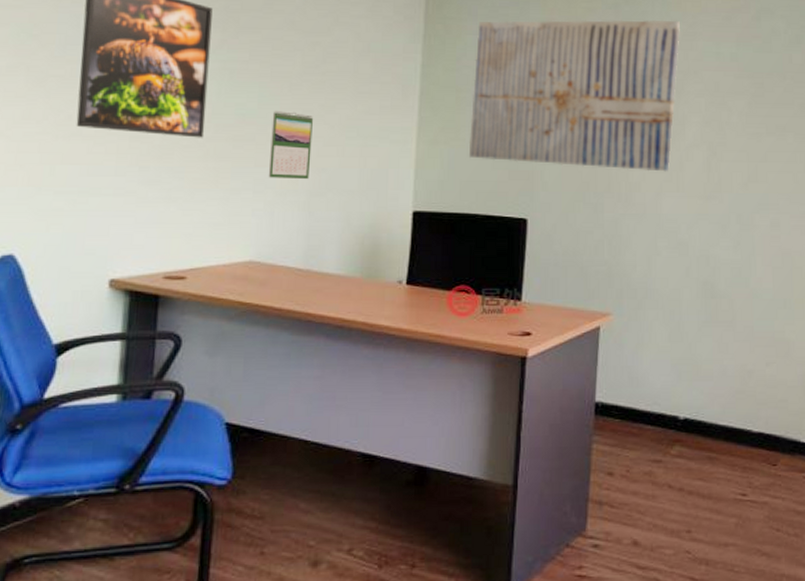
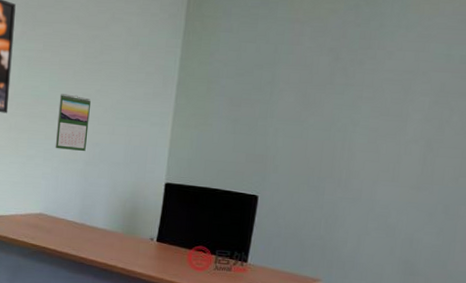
wall art: present [468,19,680,172] -> none [213,20,416,163]

